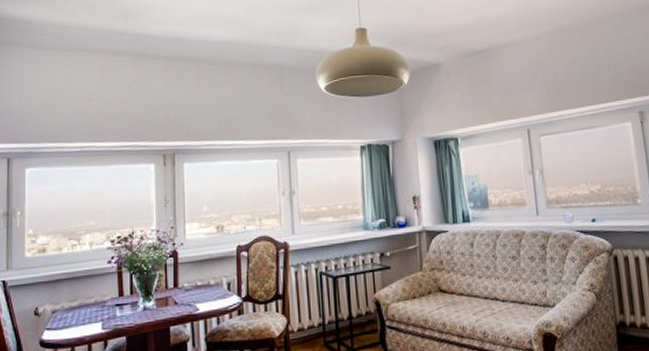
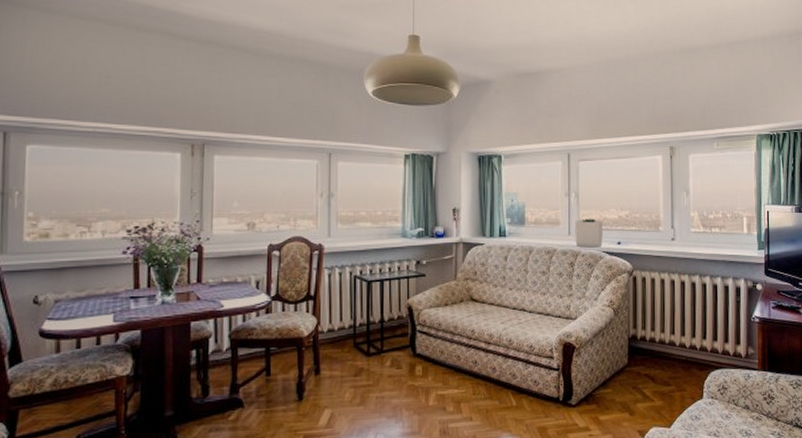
planter: none [542,195,575,228] -> present [575,218,603,248]

